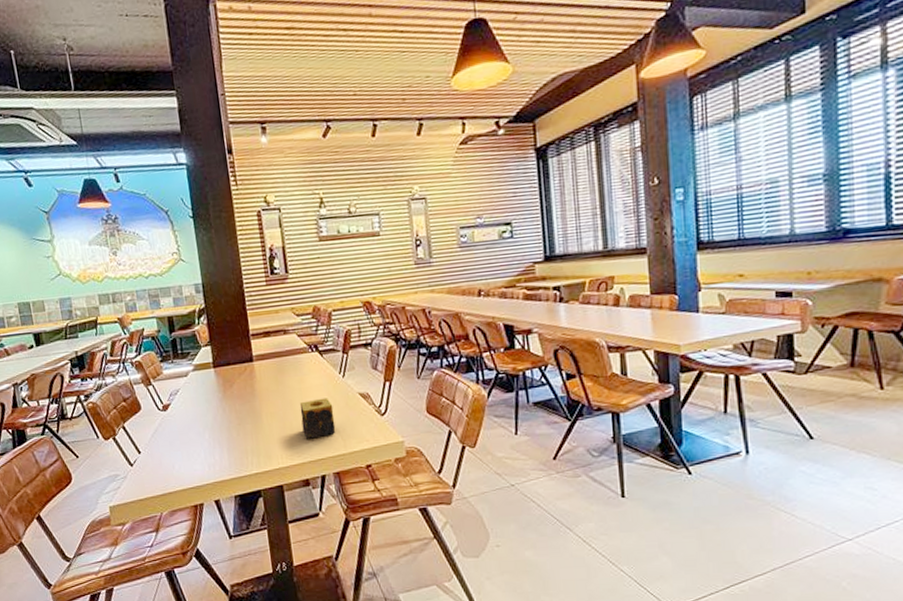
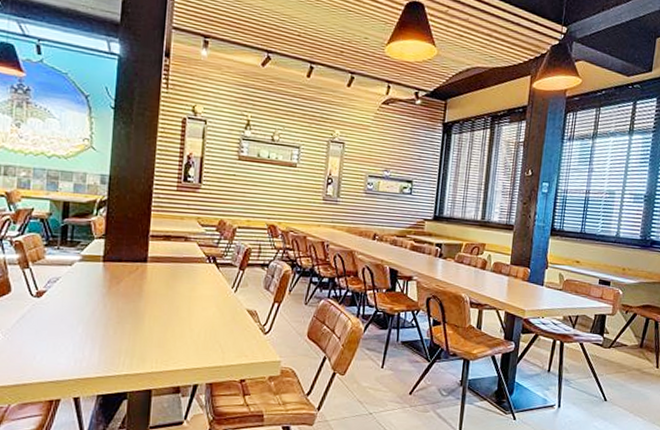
candle: present [299,398,336,439] -> none [183,309,220,348]

